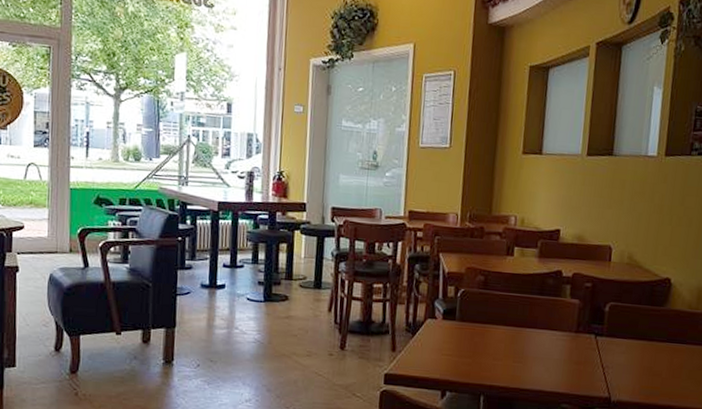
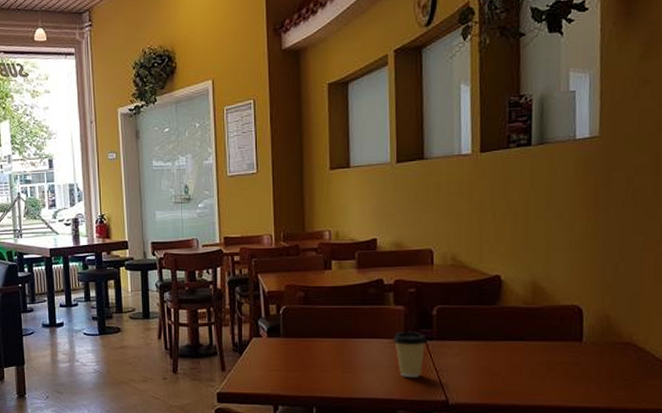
coffee cup: none [565,325,598,373] -> present [393,331,428,378]

